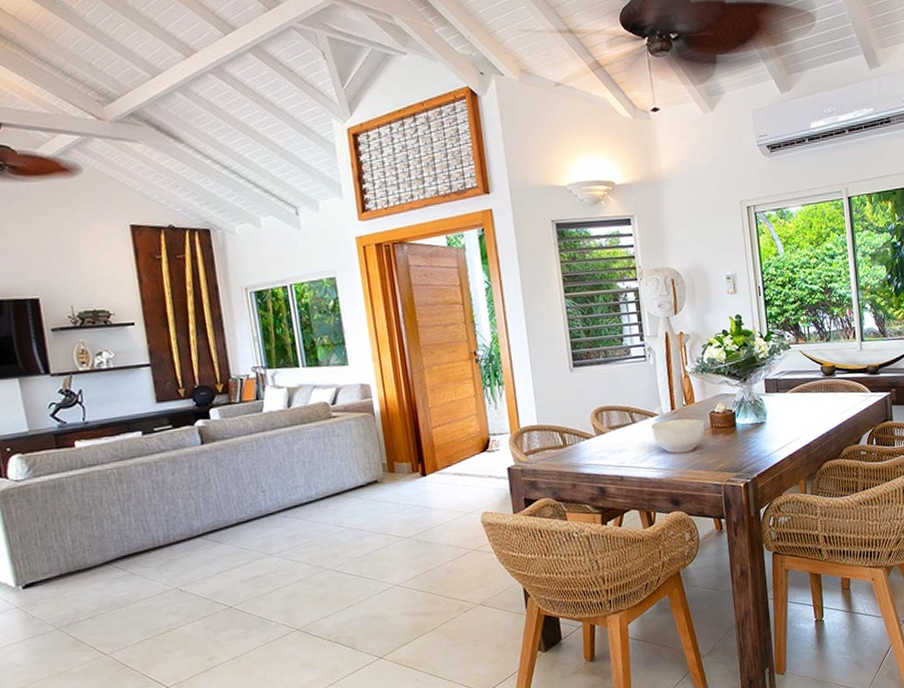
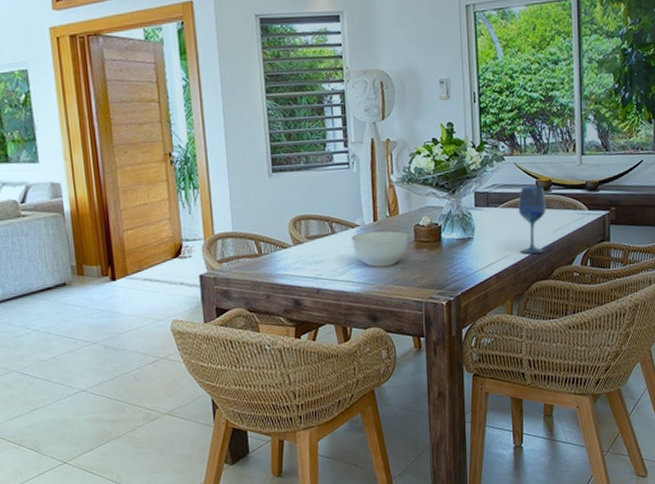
wineglass: none [805,371,832,436] -> present [518,186,547,254]

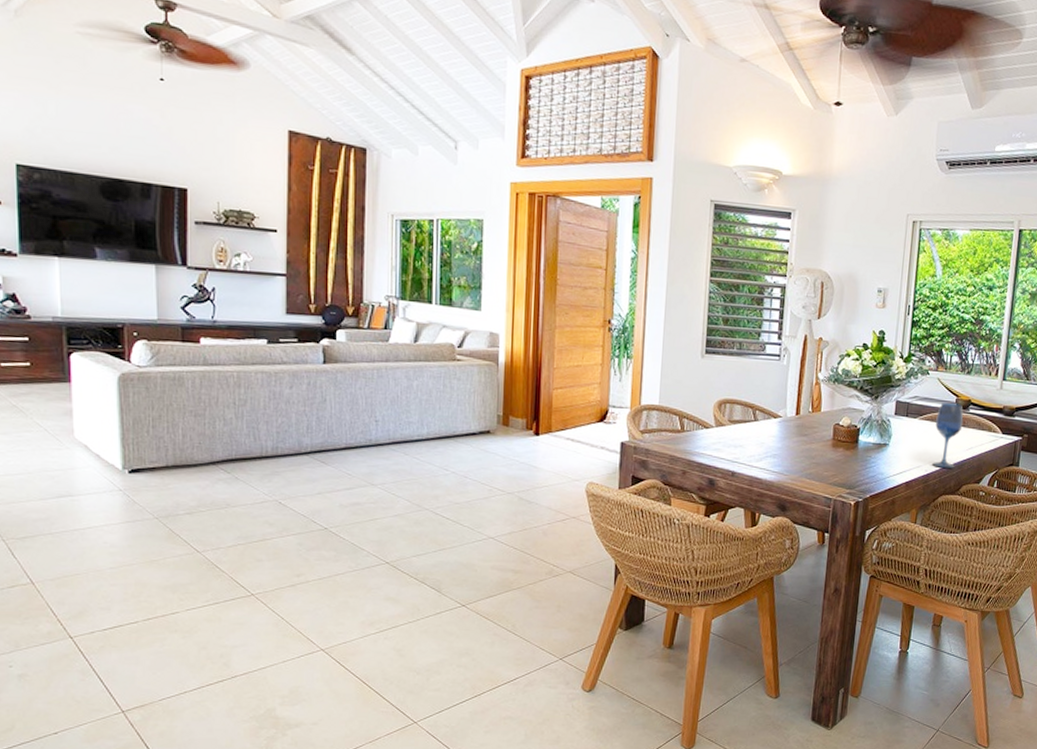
bowl: present [351,230,409,268] -> none [772,423,827,461]

